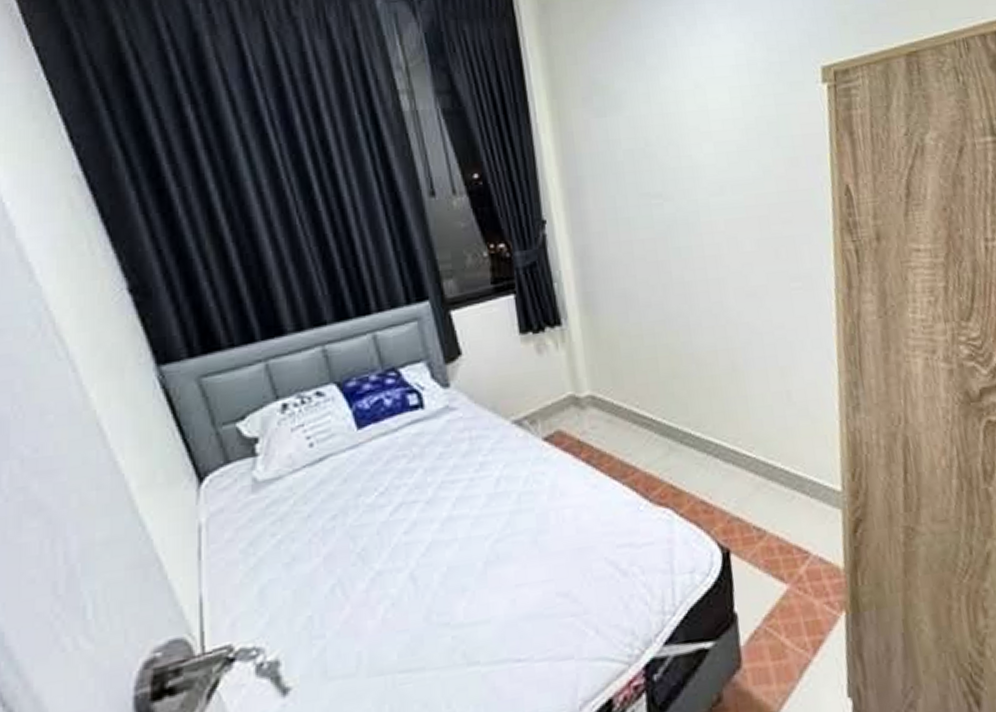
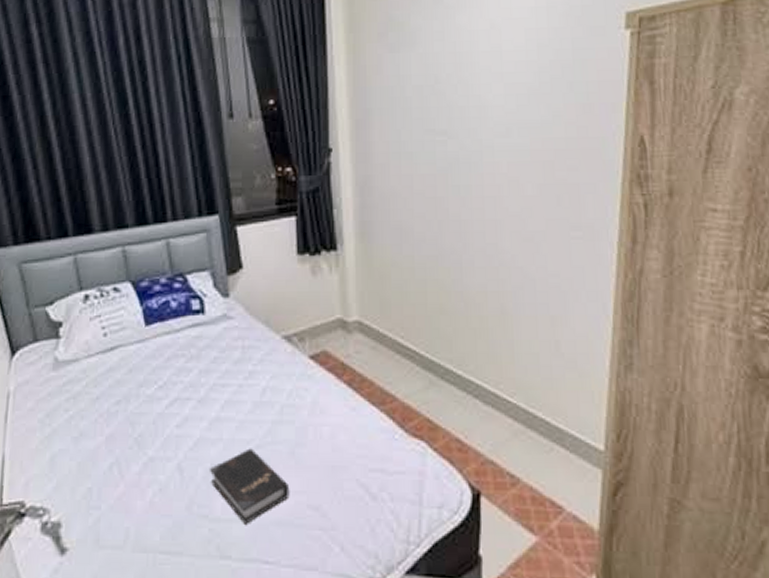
hardback book: none [447,543,537,625] -> present [210,448,290,524]

